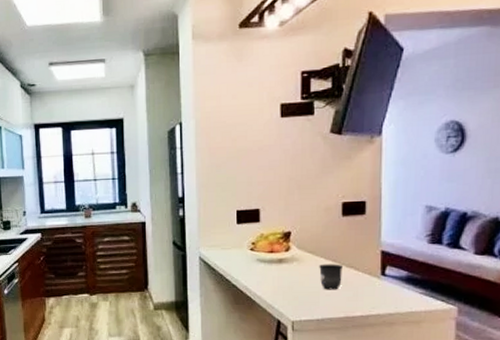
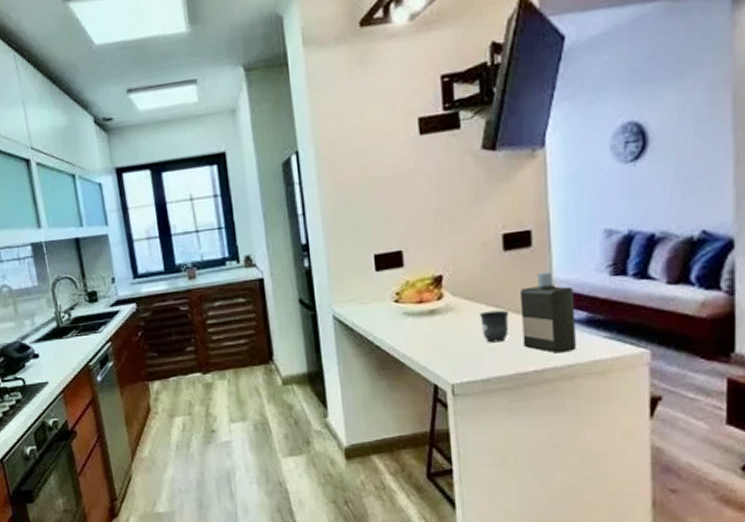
bottle: none [353,236,398,303] -> present [519,272,576,354]

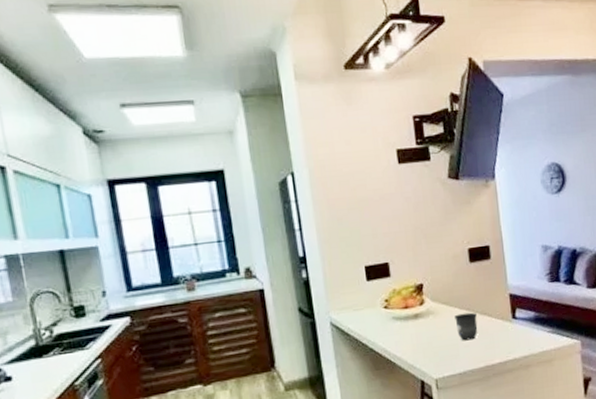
bottle: present [519,272,576,354] -> none [484,280,529,347]

